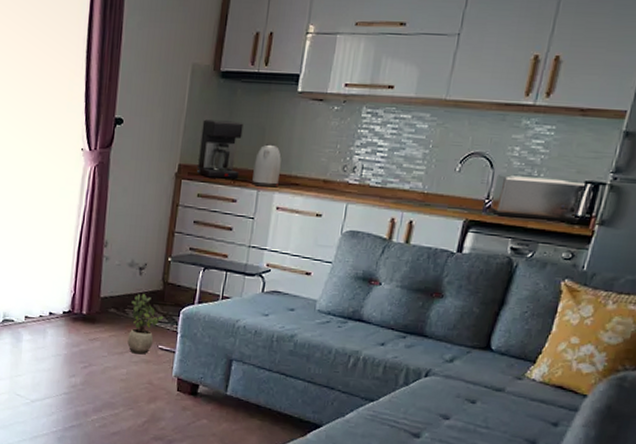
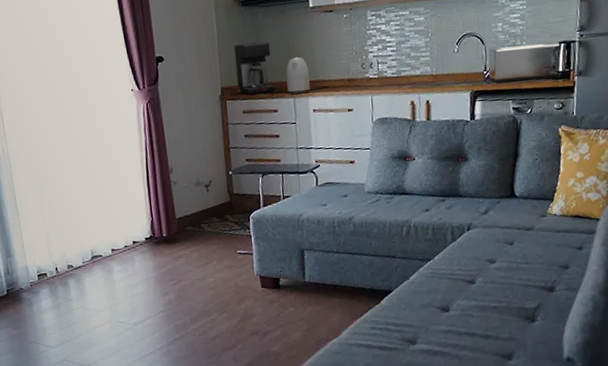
potted plant: present [127,293,164,355] -> none [205,208,236,263]

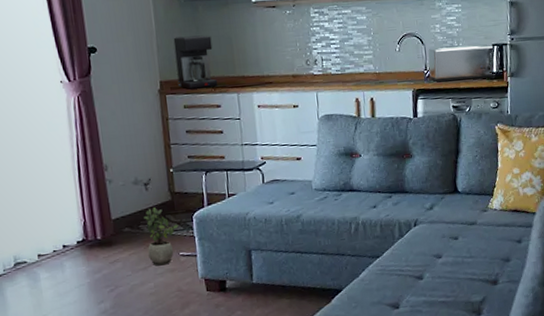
potted plant: none [205,208,236,263] -> present [144,207,179,266]
kettle: present [285,55,311,95] -> none [228,50,255,90]

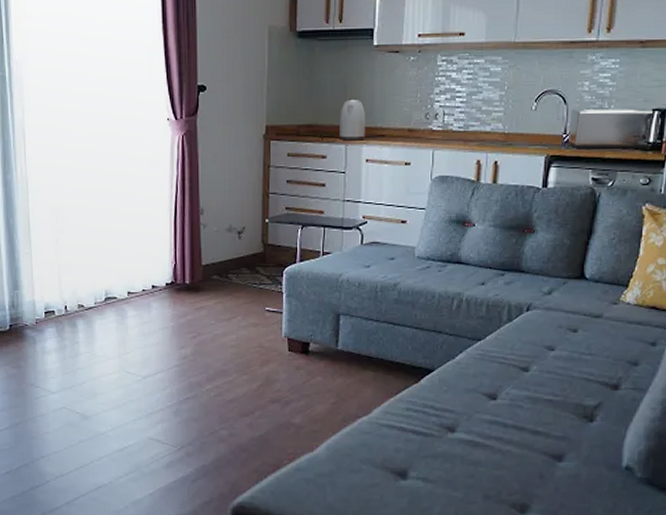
potted plant: present [144,207,179,266] -> none [234,258,267,318]
coffee maker: present [173,35,218,89] -> none [284,79,326,136]
kettle: none [228,50,255,90] -> present [338,97,366,141]

